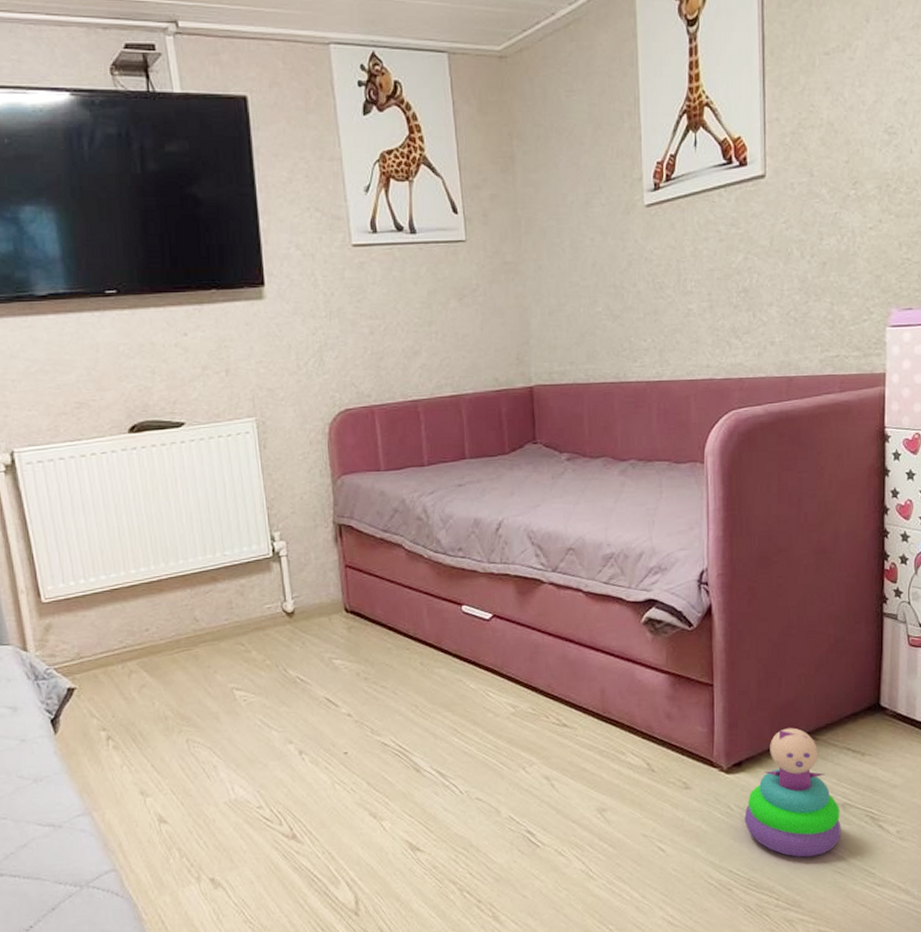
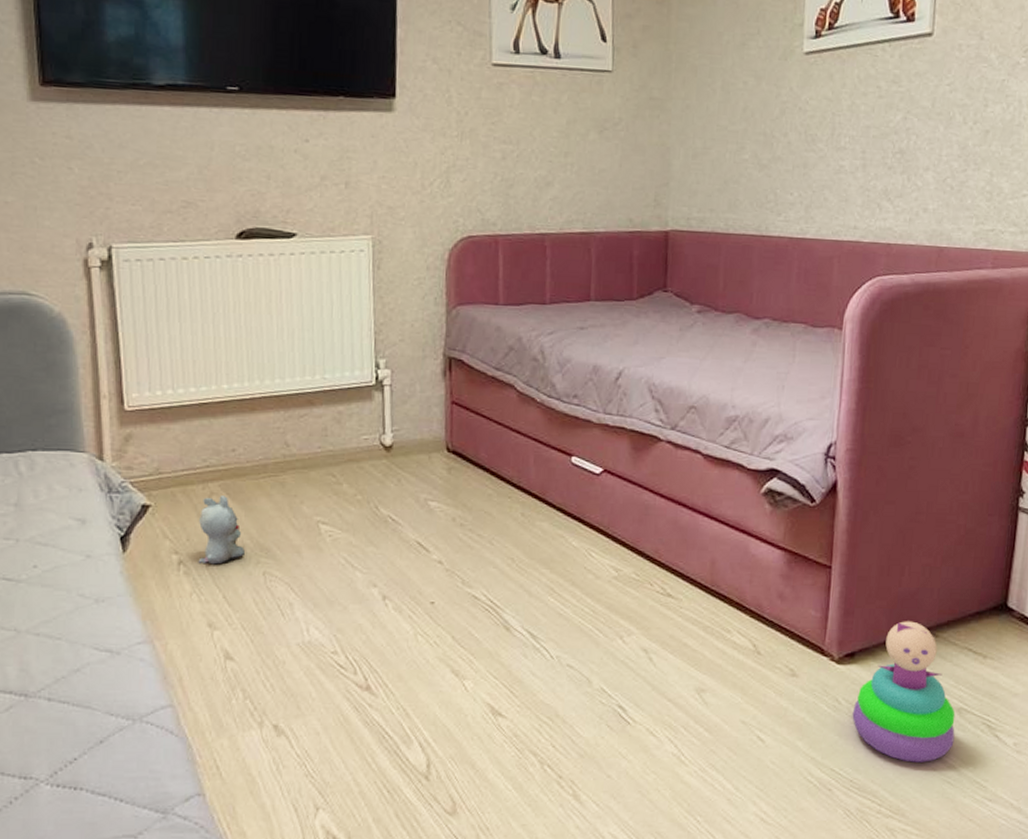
plush toy: none [122,673,168,737] -> present [198,496,246,565]

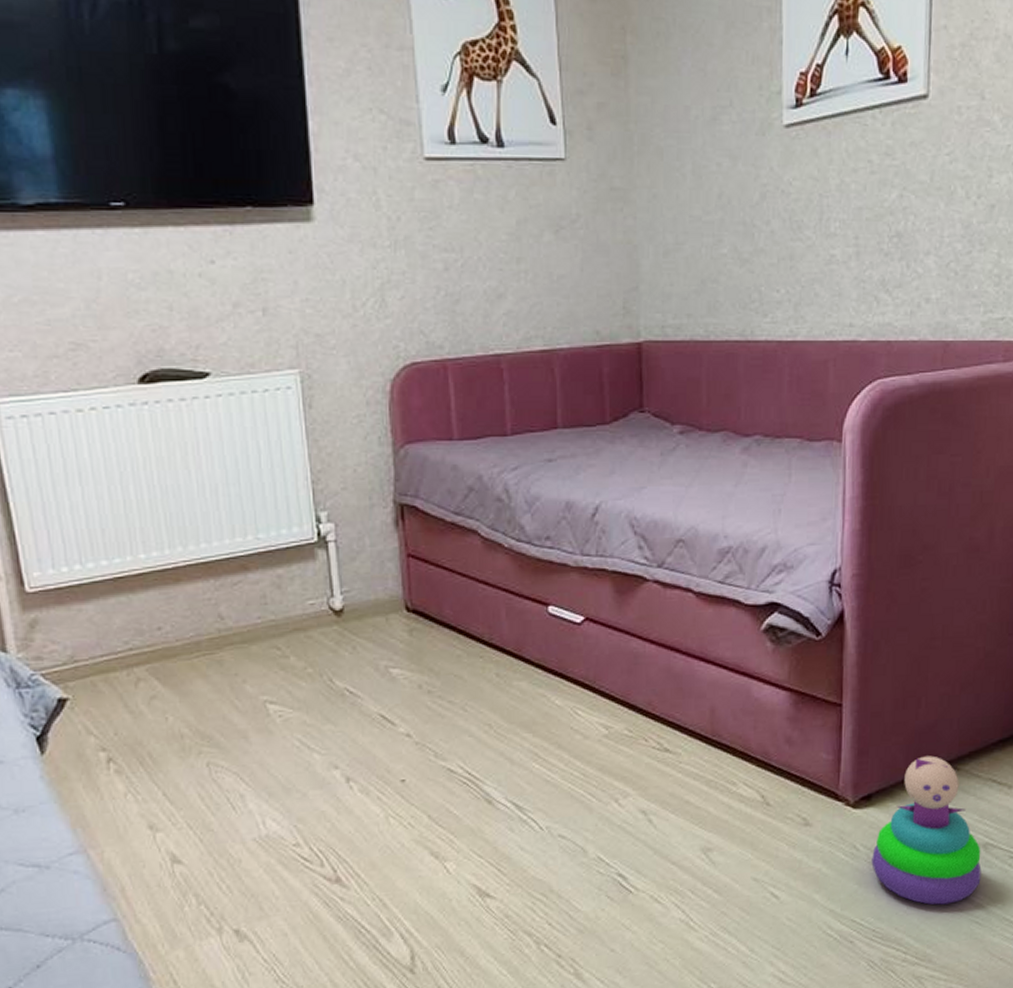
plush toy: present [198,496,246,565] -> none [127,681,185,760]

